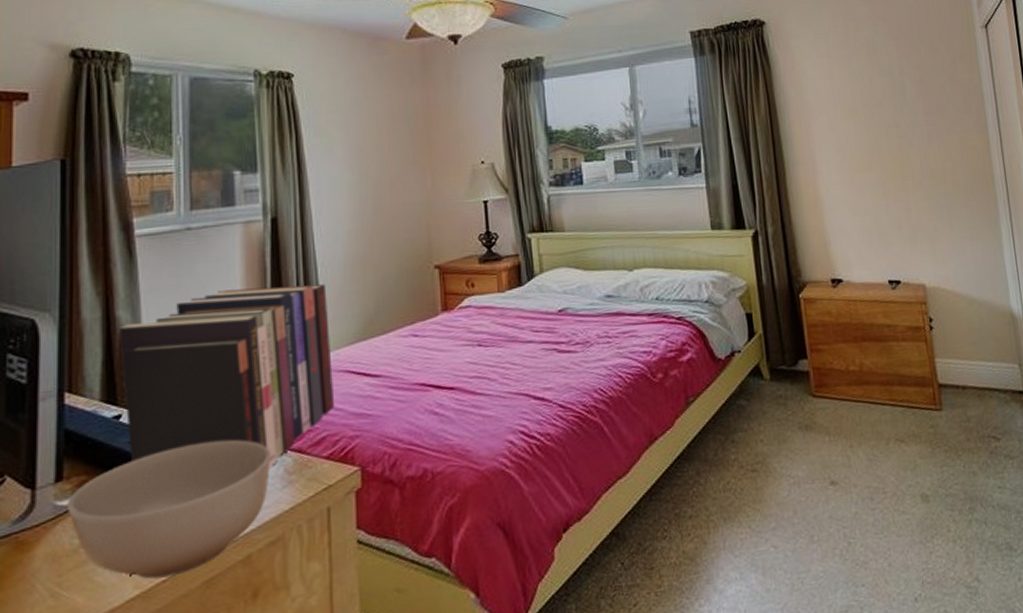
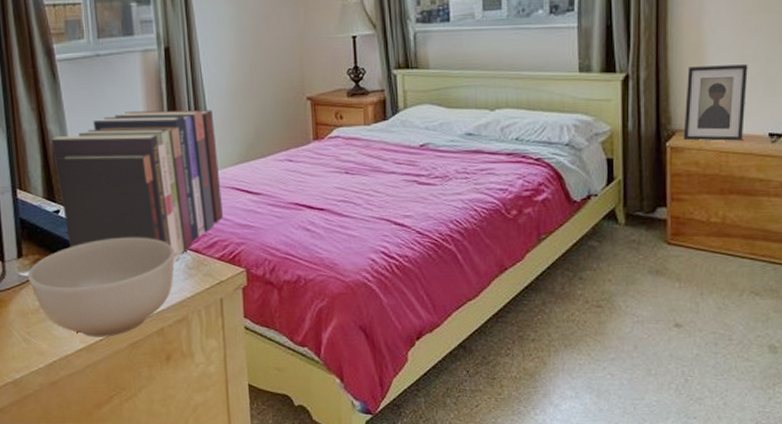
picture frame: none [809,218,867,292] -> present [683,64,748,142]

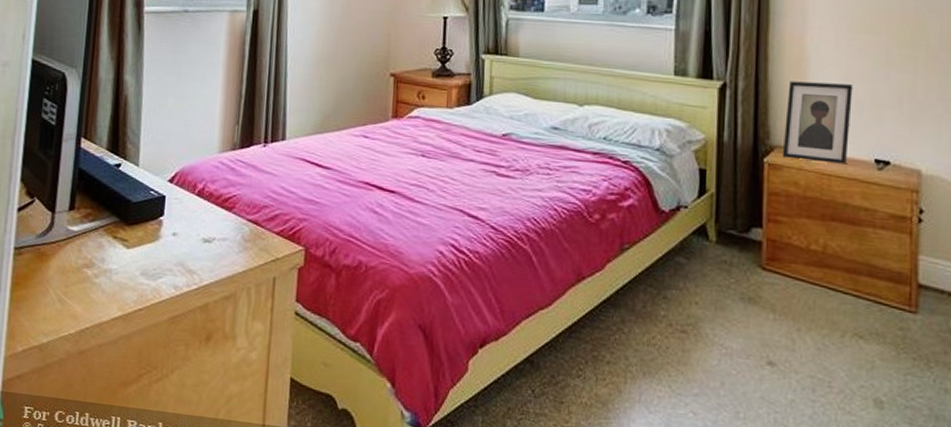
bowl: present [27,237,175,337] -> none [75,199,233,308]
books: present [51,110,224,263] -> none [124,70,293,234]

